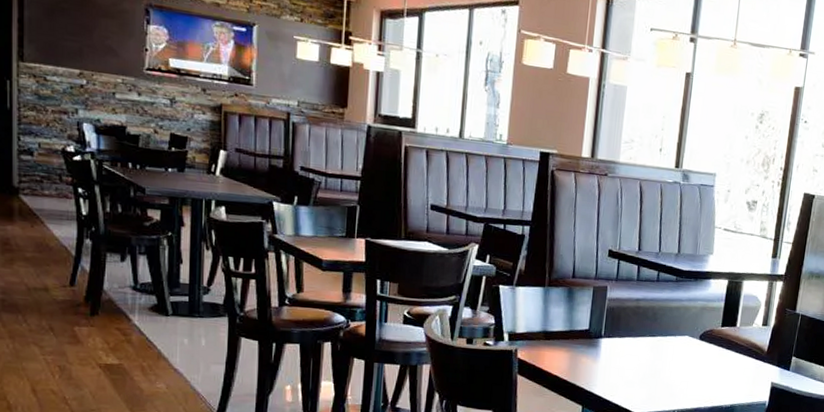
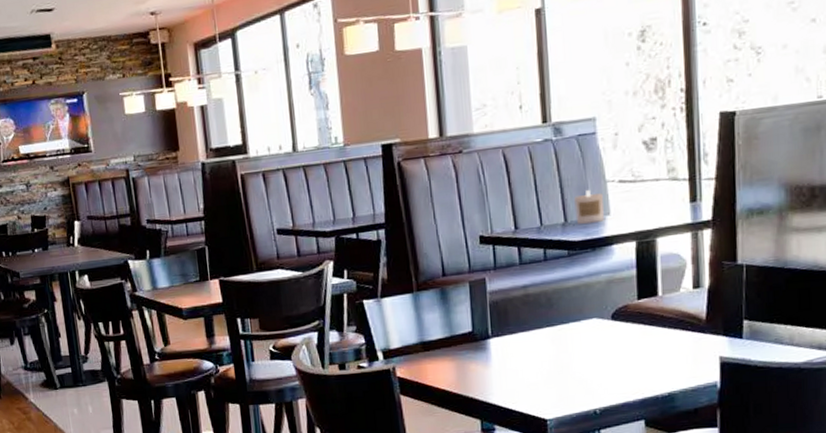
candle: none [686,230,711,260] -> present [574,189,605,225]

